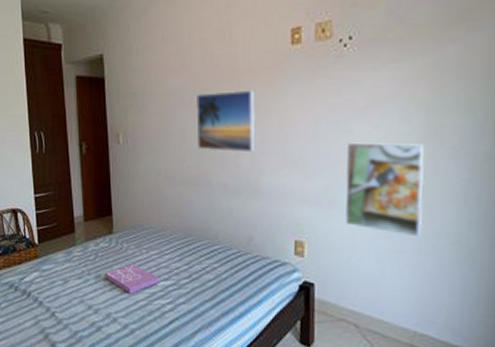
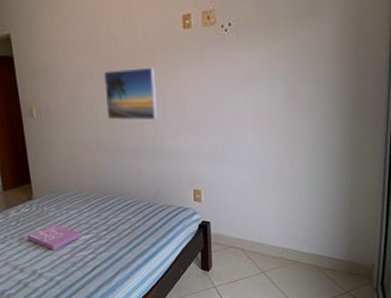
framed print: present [345,142,424,238] -> none [230,108,287,179]

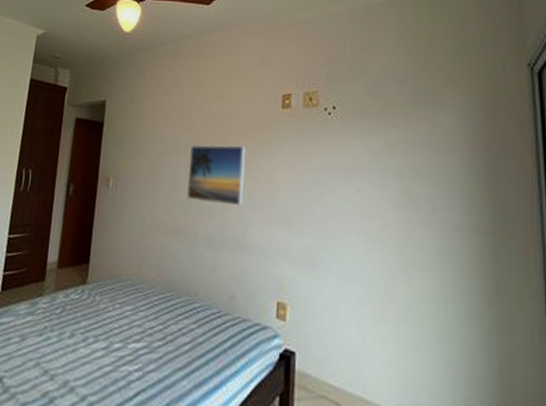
book: present [28,223,80,250] -> none [69,319,130,357]

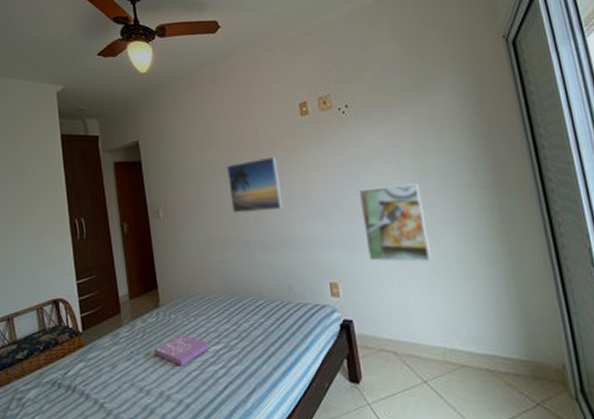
book: none [69,319,130,357] -> present [154,333,210,366]
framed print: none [328,202,402,305] -> present [358,183,432,262]

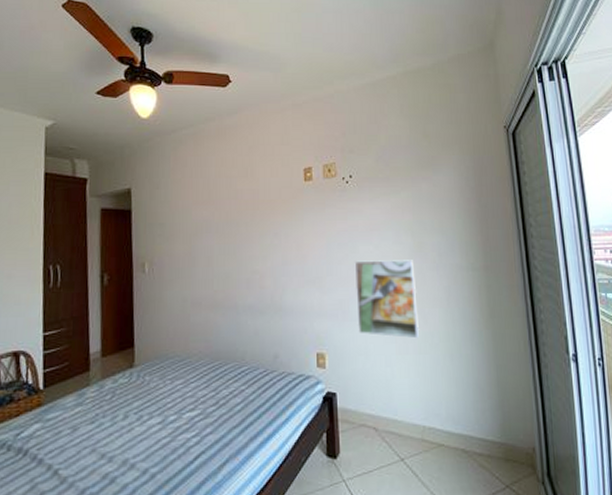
book: present [154,333,210,366] -> none [123,397,184,432]
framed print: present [227,156,284,214] -> none [223,219,278,275]

